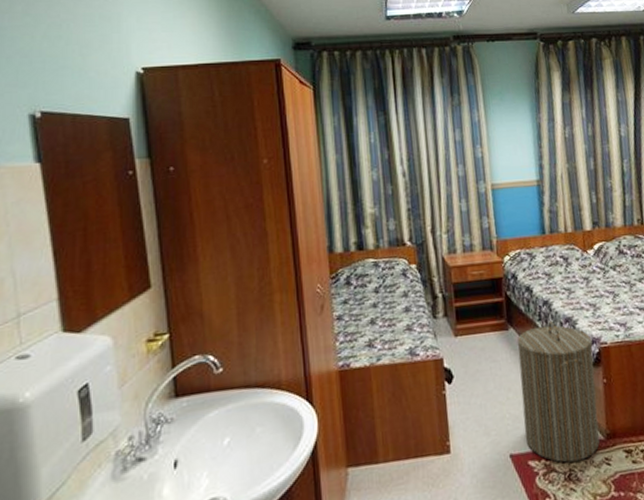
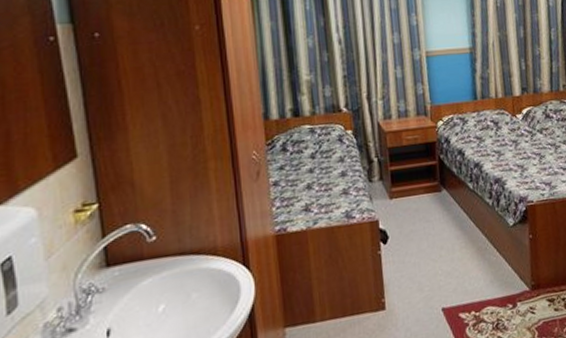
laundry hamper: present [517,320,600,463] -> none [449,182,525,314]

